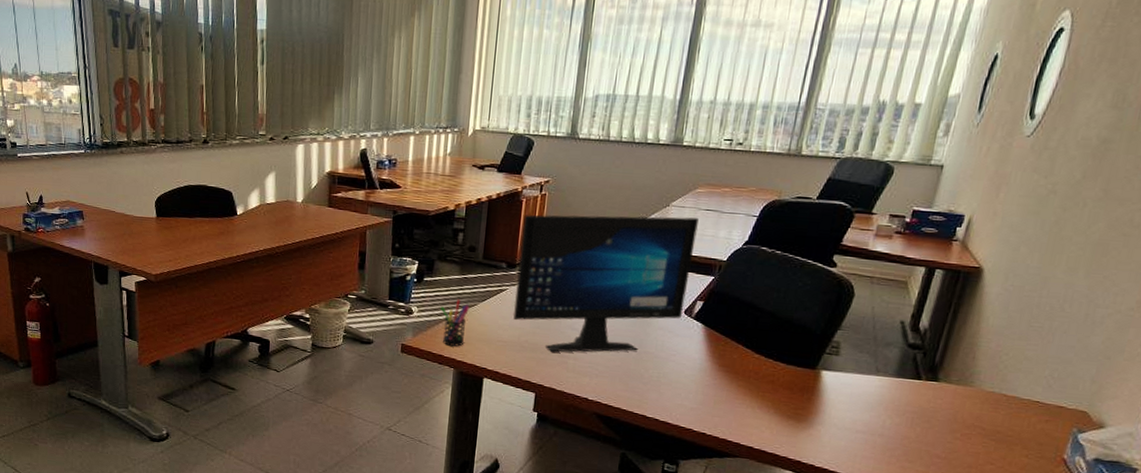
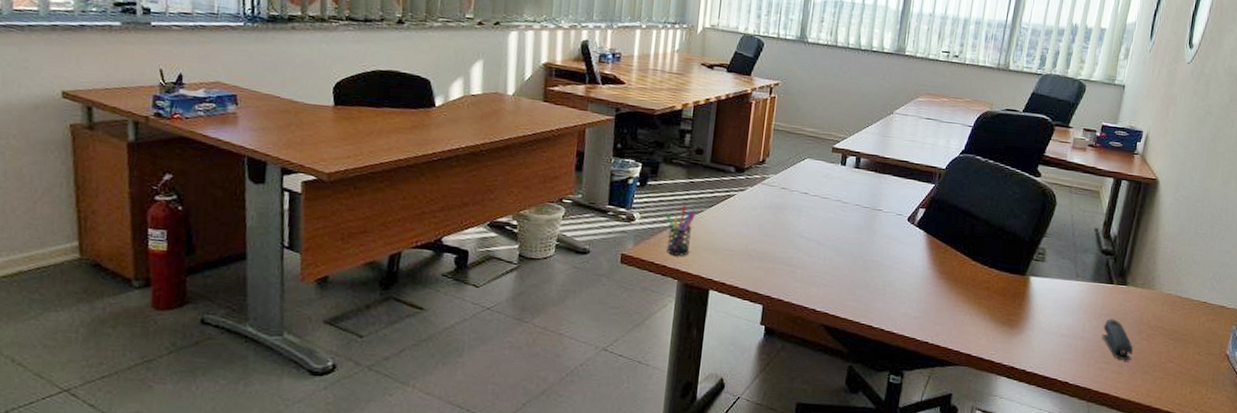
computer monitor: present [513,215,699,352] -> none [741,117,920,261]
stapler: none [904,416,943,460] -> present [1101,318,1133,360]

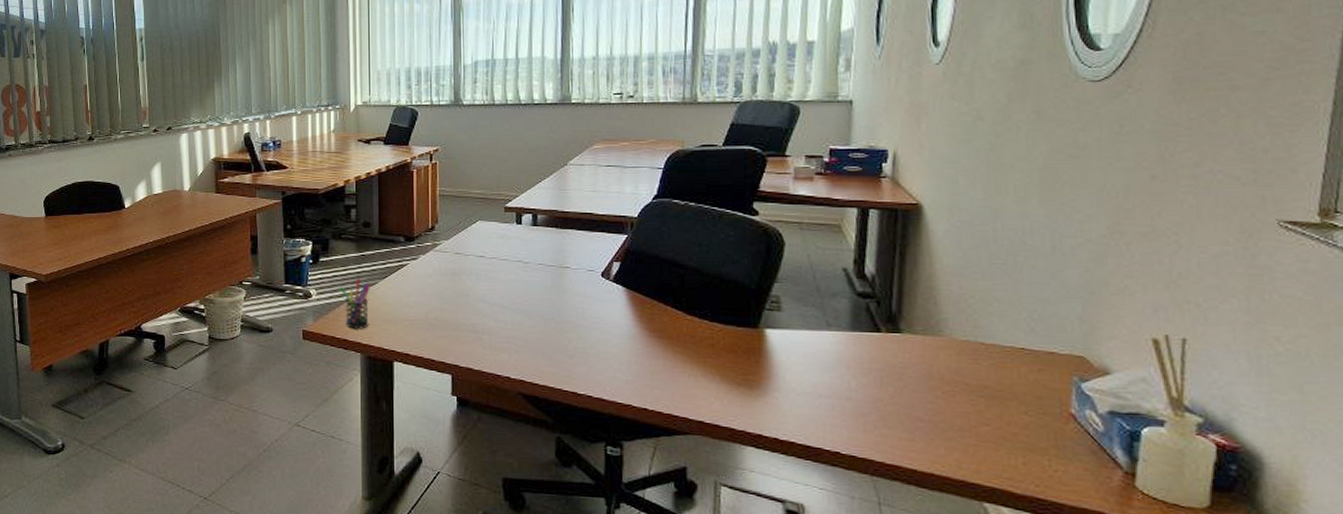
stapler: present [1101,318,1133,360] -> none [875,374,925,424]

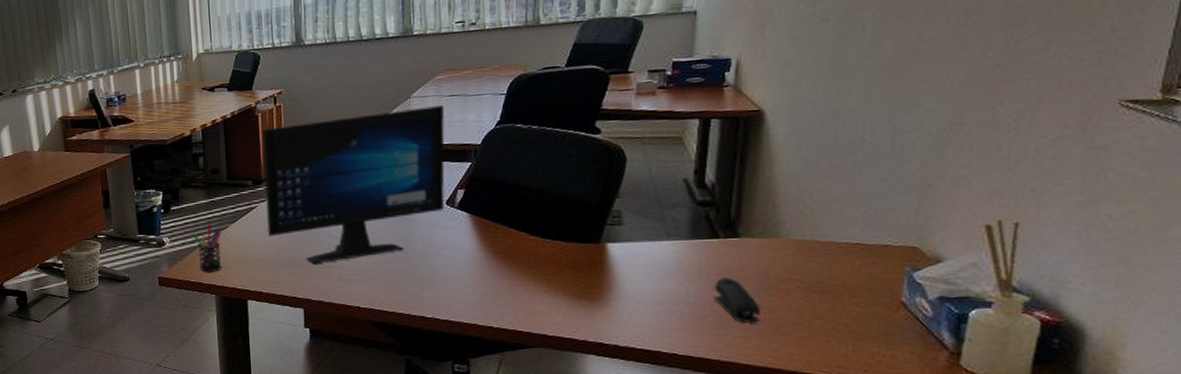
computer monitor: none [417,175,601,328] -> present [262,105,445,264]
stapler: none [875,374,925,424] -> present [713,277,760,322]

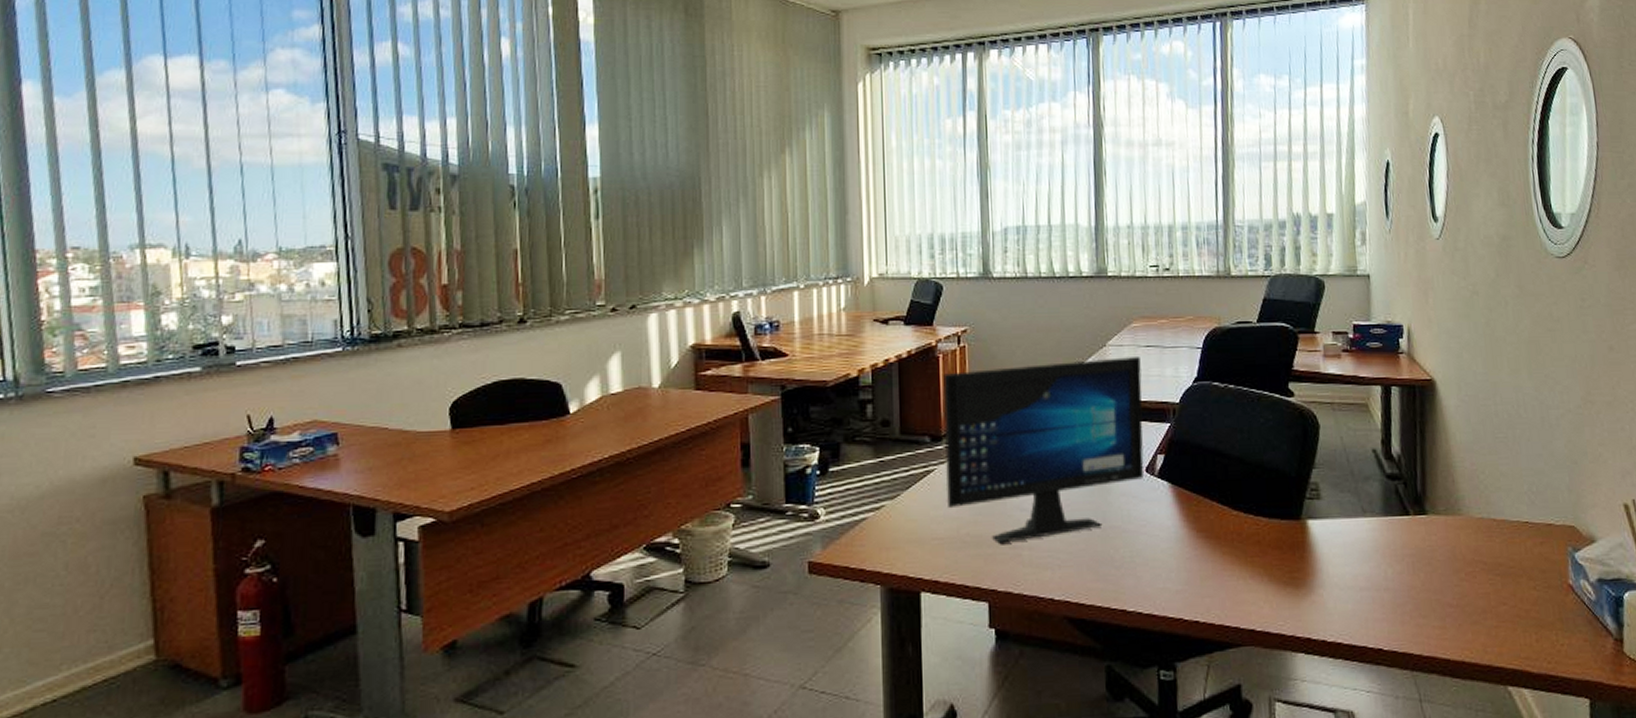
pen holder: present [191,224,223,272] -> none [853,490,892,555]
stapler: present [713,277,760,322] -> none [1409,559,1454,610]

